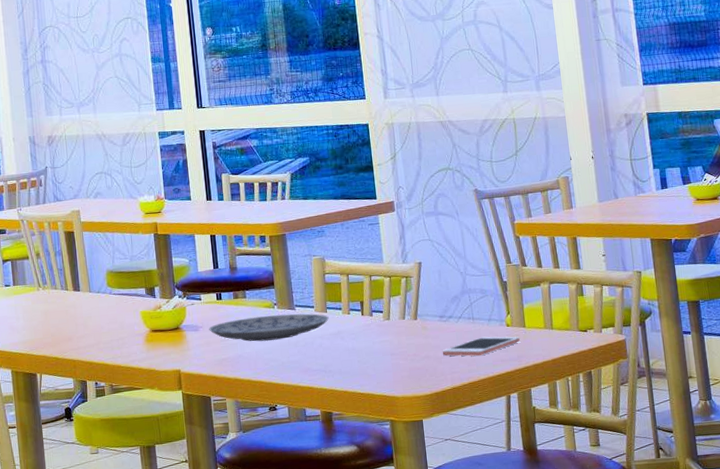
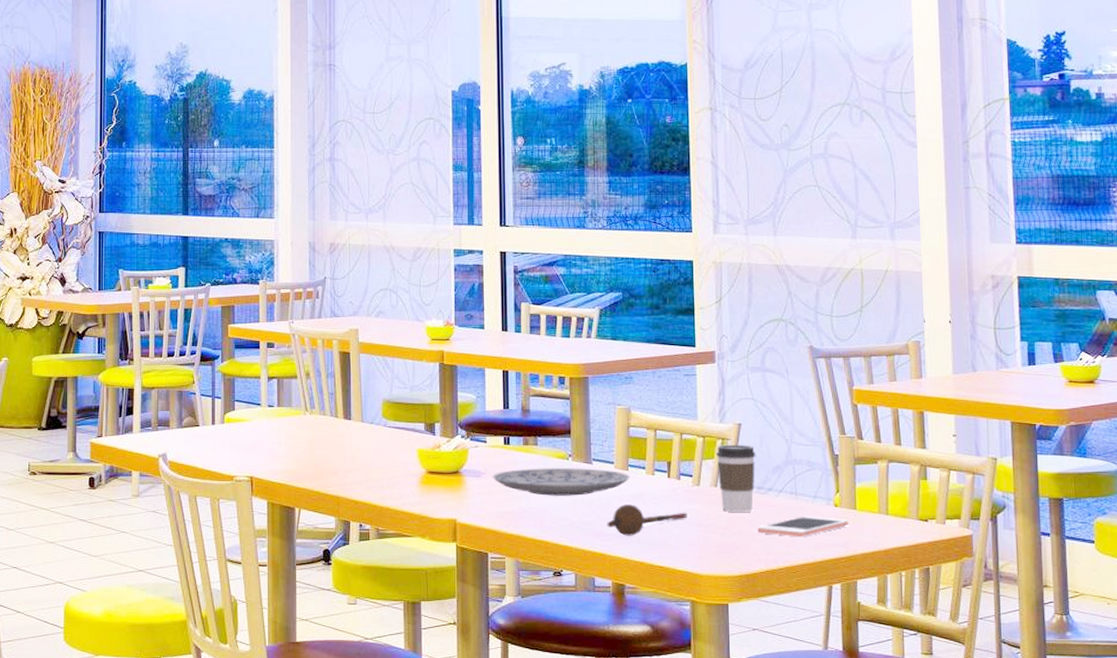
spoon: none [312,342,381,370] -> present [607,504,687,536]
coffee cup: none [401,280,437,340] -> present [716,445,756,512]

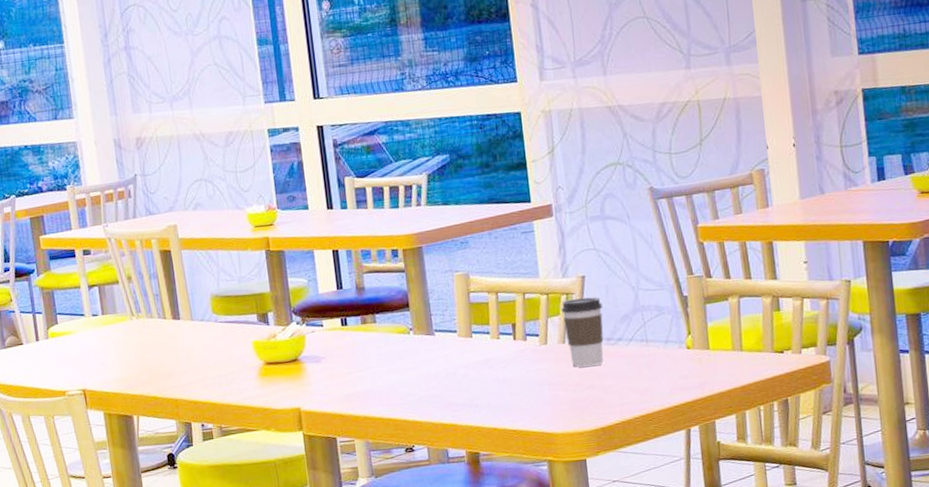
plate: present [492,468,630,496] -> none [333,339,475,373]
spoon: present [607,504,687,536] -> none [455,371,537,404]
cell phone: present [757,516,848,538] -> none [609,360,702,385]

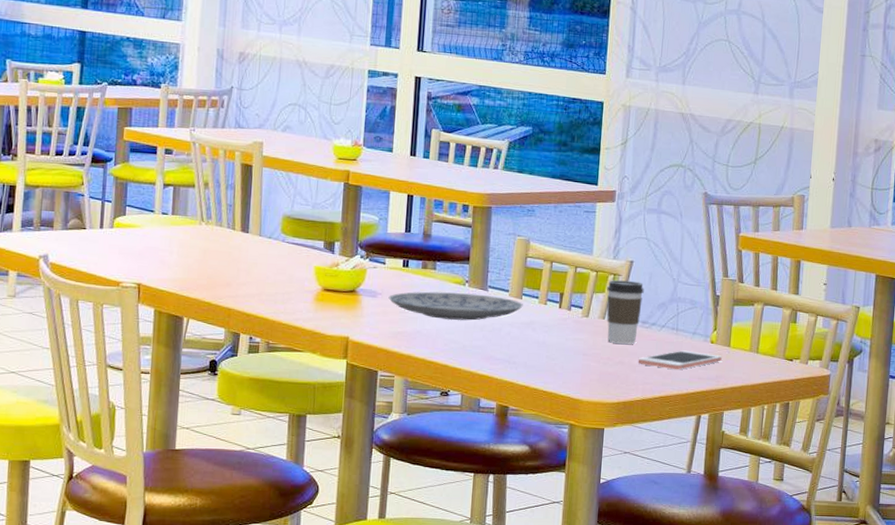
plate: none [333,339,475,373] -> present [388,291,523,321]
cell phone: none [609,360,702,385] -> present [638,350,722,370]

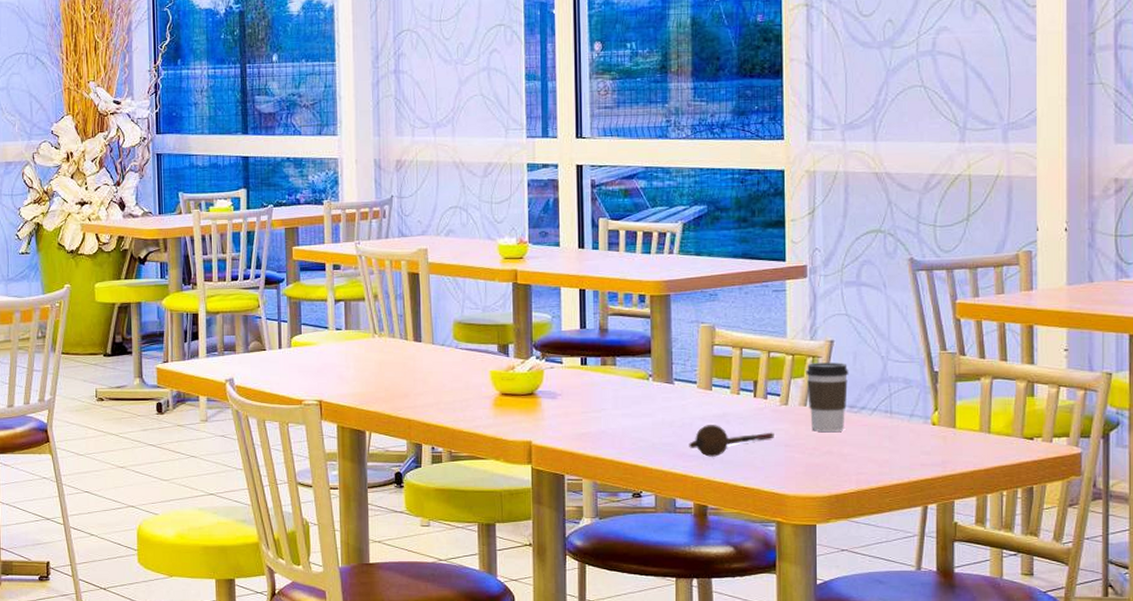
plate: present [388,291,523,321] -> none [569,388,714,417]
spoon: none [496,331,574,361] -> present [689,425,774,457]
cell phone: present [638,350,722,370] -> none [848,435,947,457]

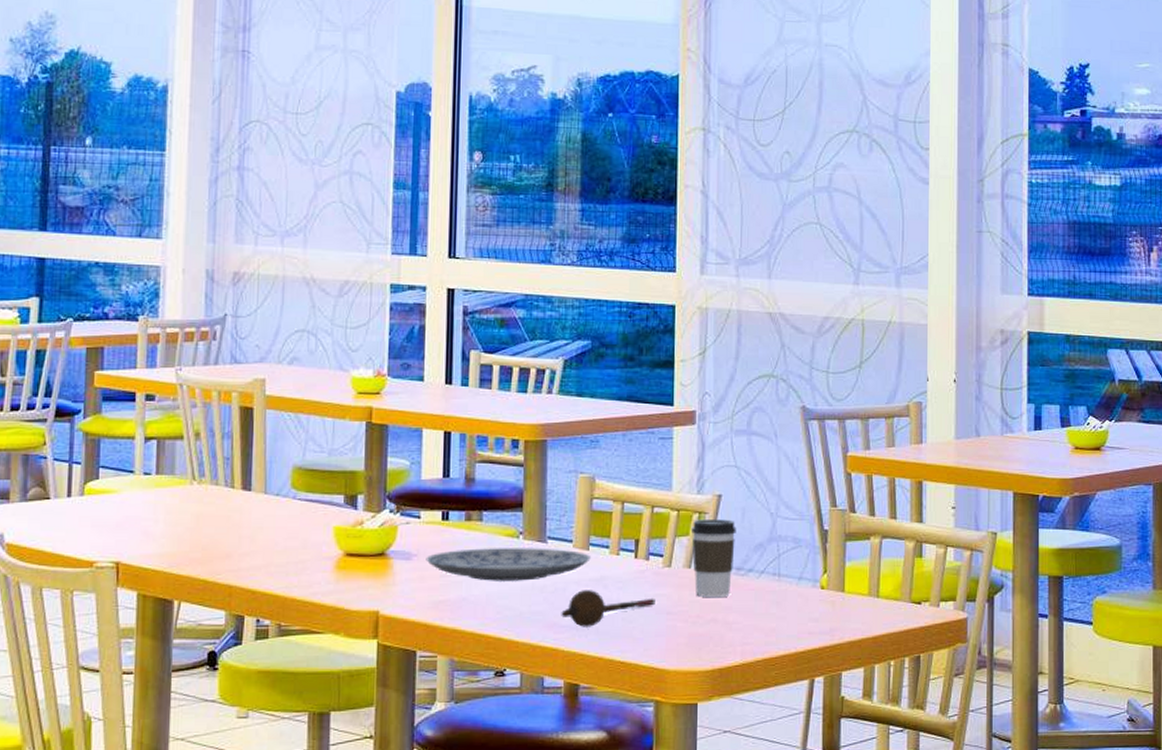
plate: none [569,388,714,417] -> present [426,548,591,581]

